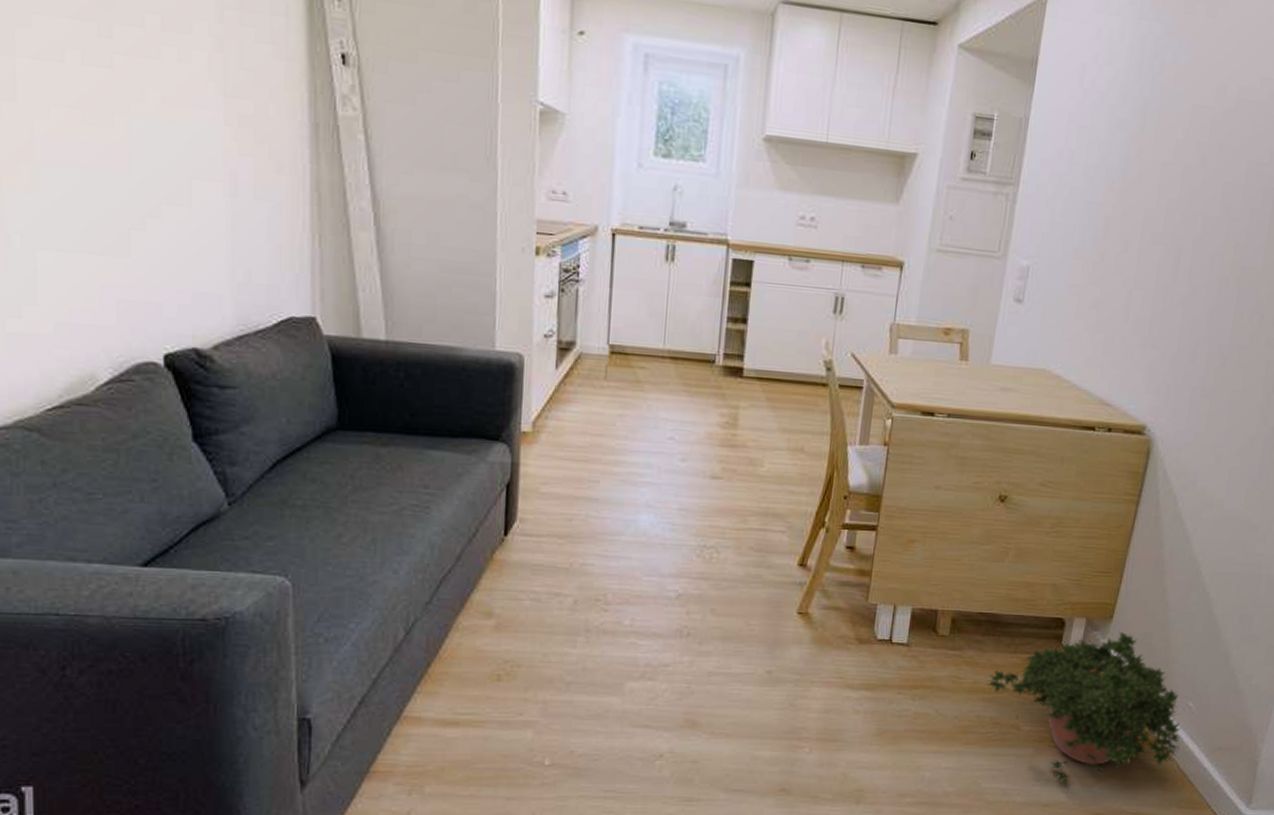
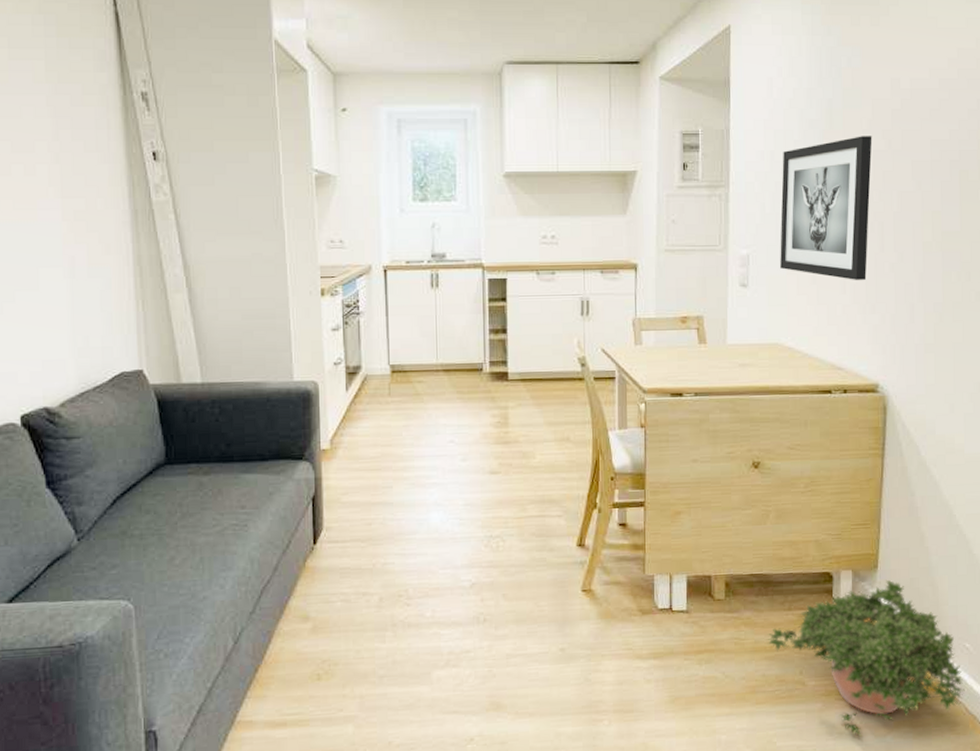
wall art: none [1061,145,1186,310] -> present [780,136,872,280]

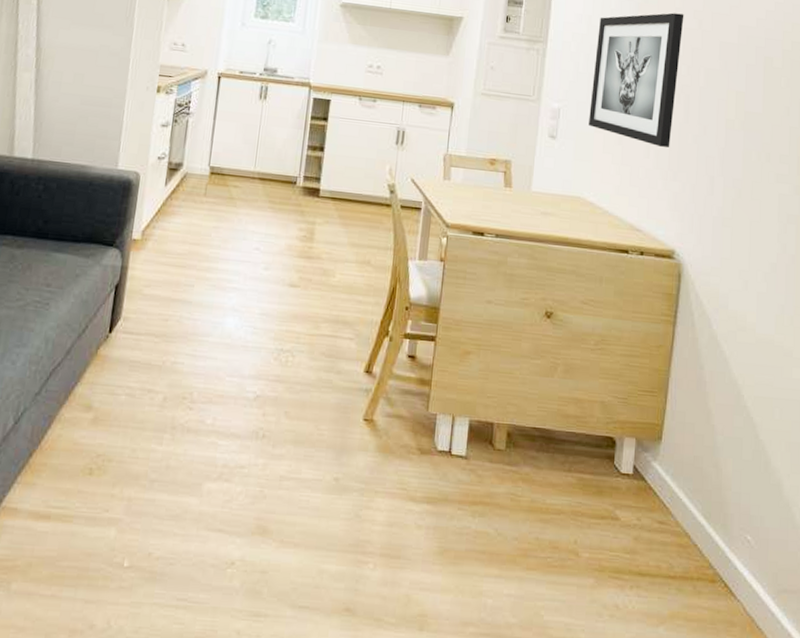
potted plant: present [767,579,965,737] -> none [543,453,744,623]

